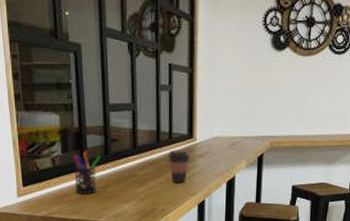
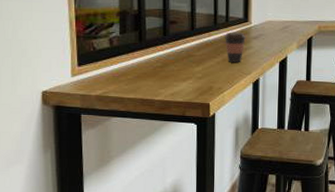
pen holder: present [73,149,101,194] -> none [131,31,159,73]

